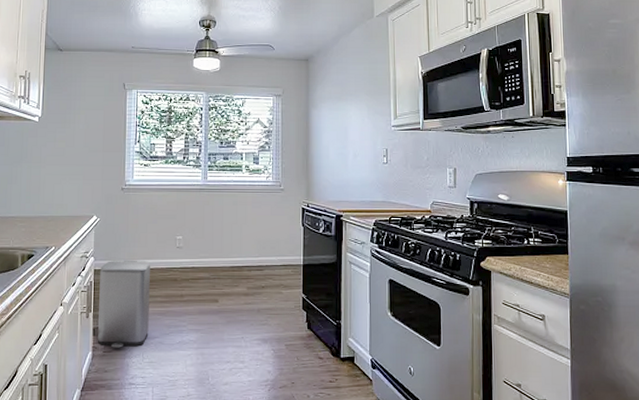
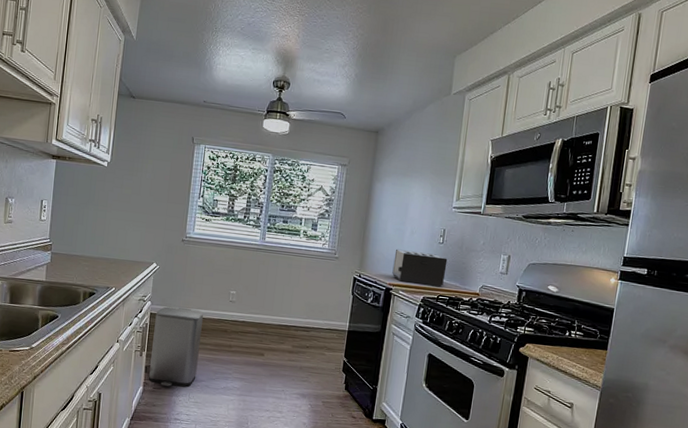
toaster: none [340,173,395,208] -> present [392,249,448,288]

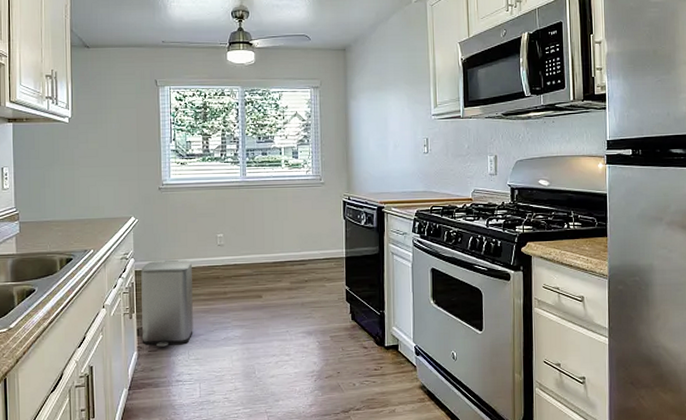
toaster: present [392,249,448,288] -> none [381,165,436,199]

